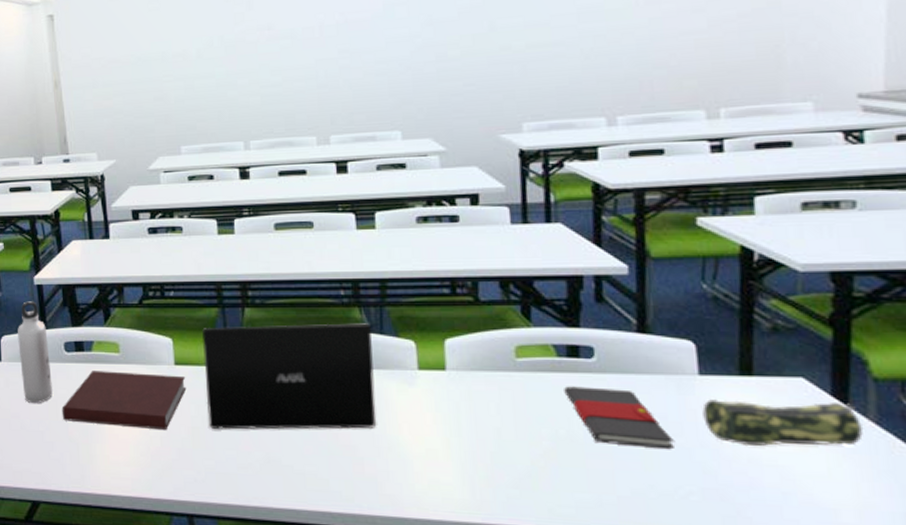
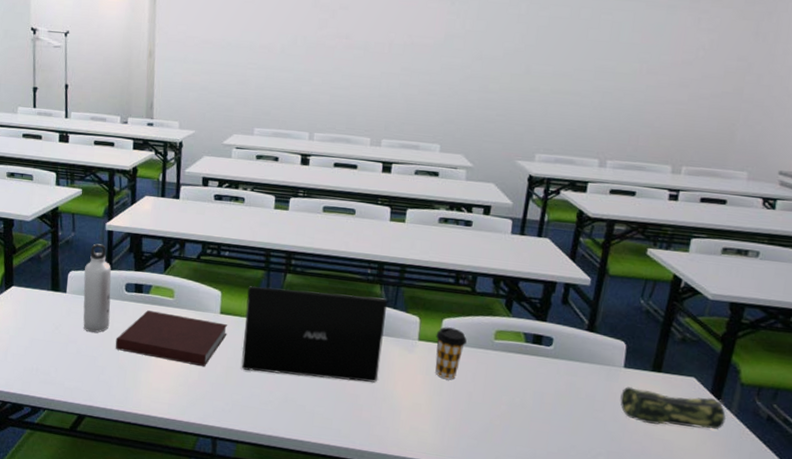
coffee cup: none [439,349,480,416] -> present [435,327,467,380]
book: present [564,386,676,450] -> none [525,365,597,421]

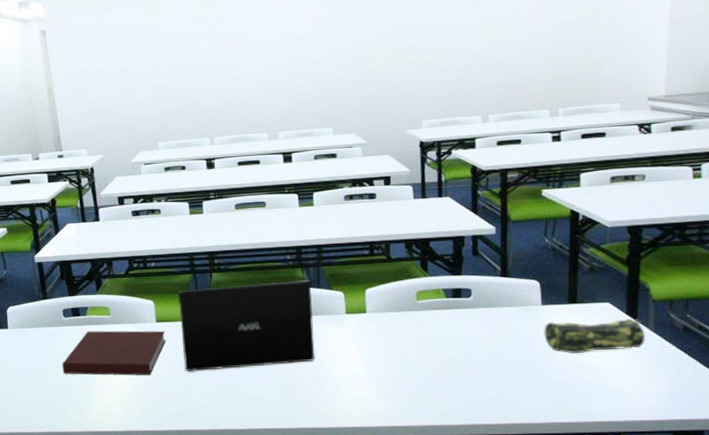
water bottle: present [83,243,112,333] -> none [22,276,54,362]
coffee cup: present [435,327,467,380] -> none [361,296,391,346]

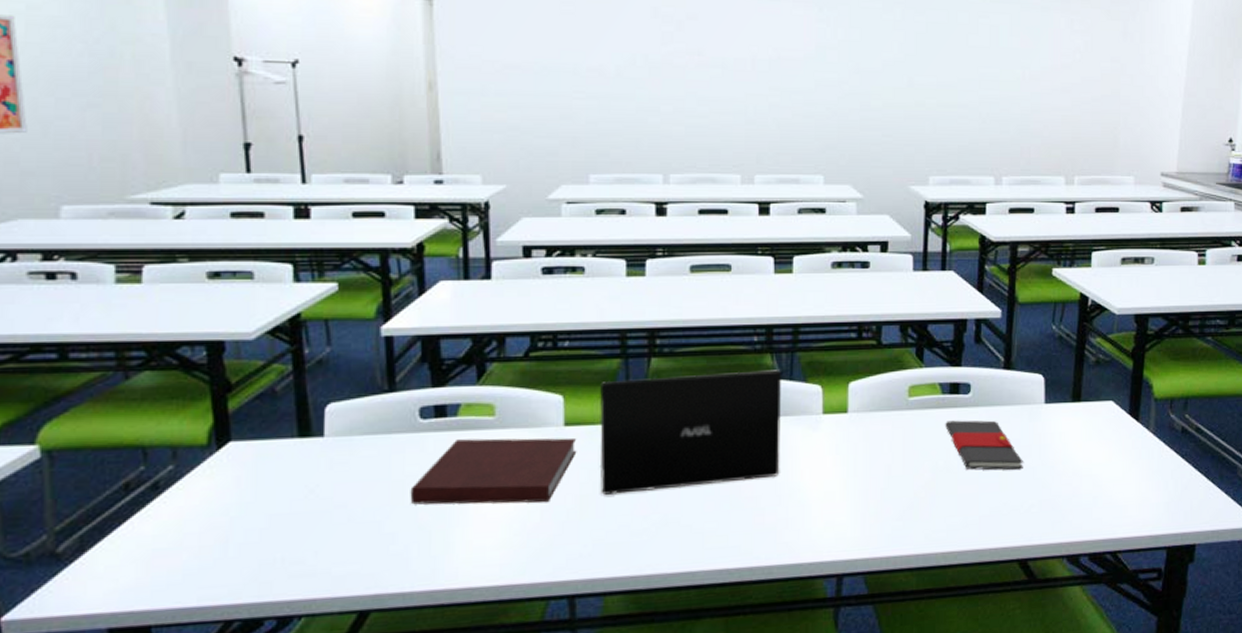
book: none [450,319,526,361] -> present [945,420,1025,471]
pencil case: present [544,319,646,354] -> none [1045,419,1146,462]

